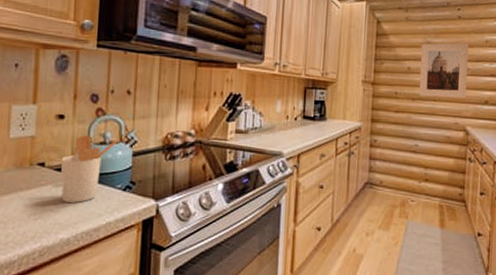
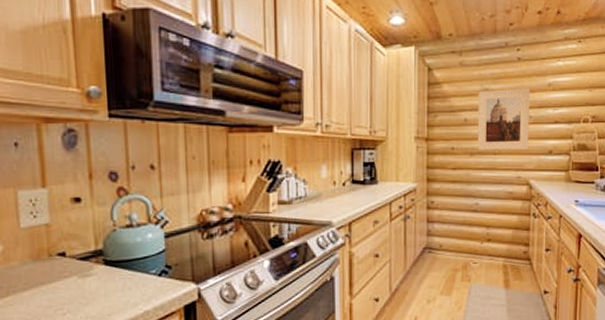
utensil holder: present [60,134,119,203] -> none [83,218,148,293]

